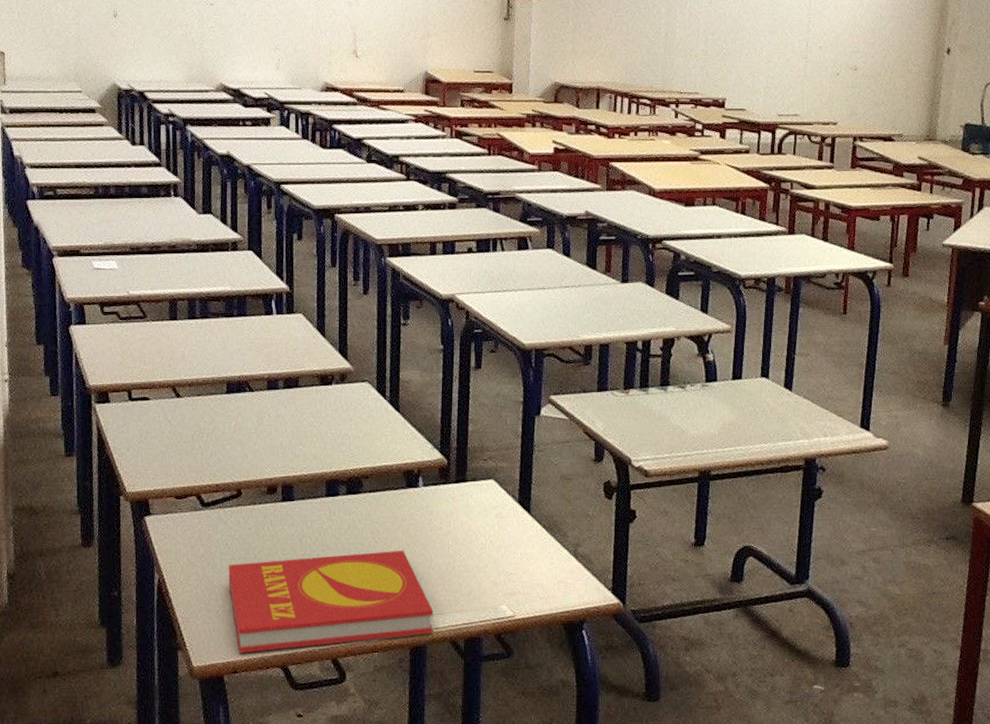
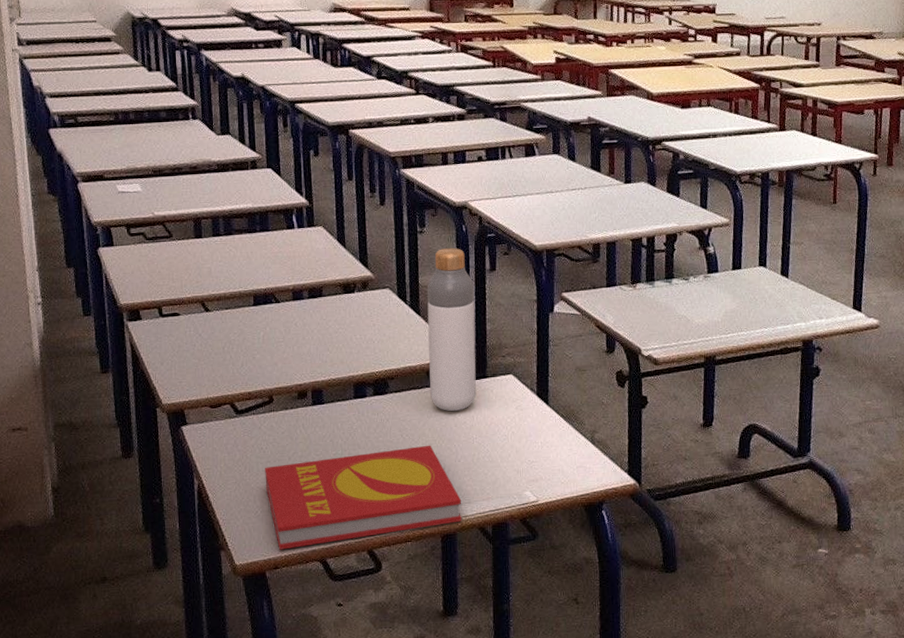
bottle: none [405,342,458,516] -> present [427,247,476,412]

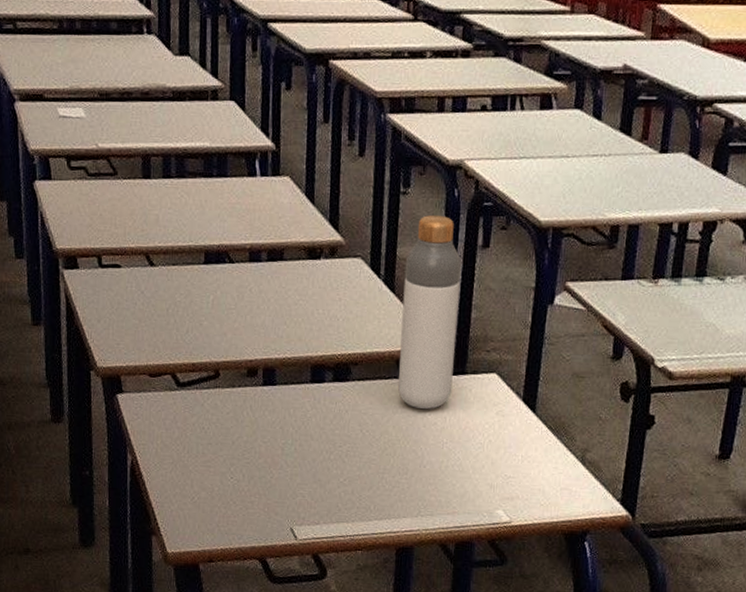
book: present [265,445,462,550] -> none [204,444,423,543]

